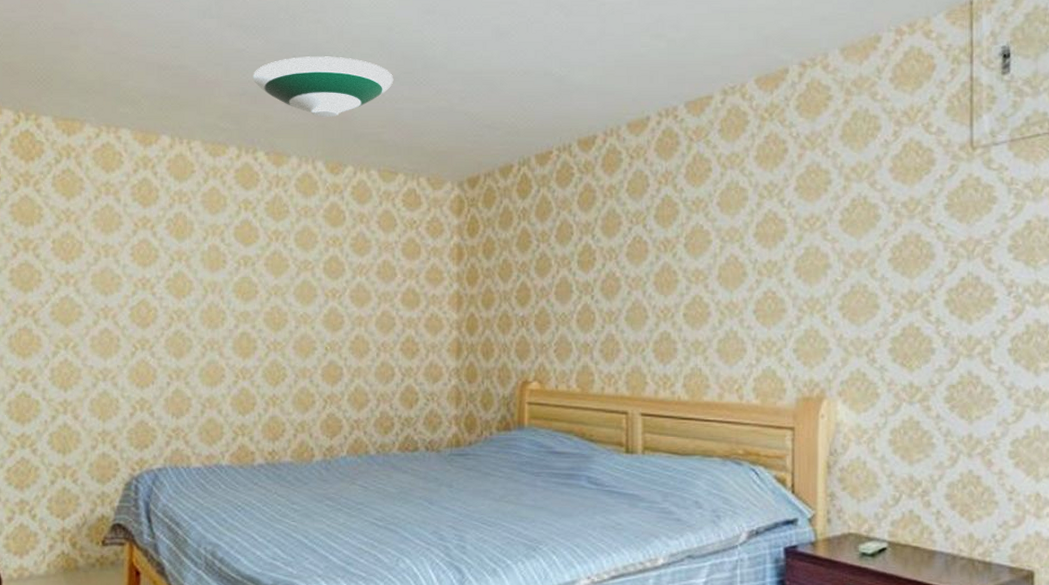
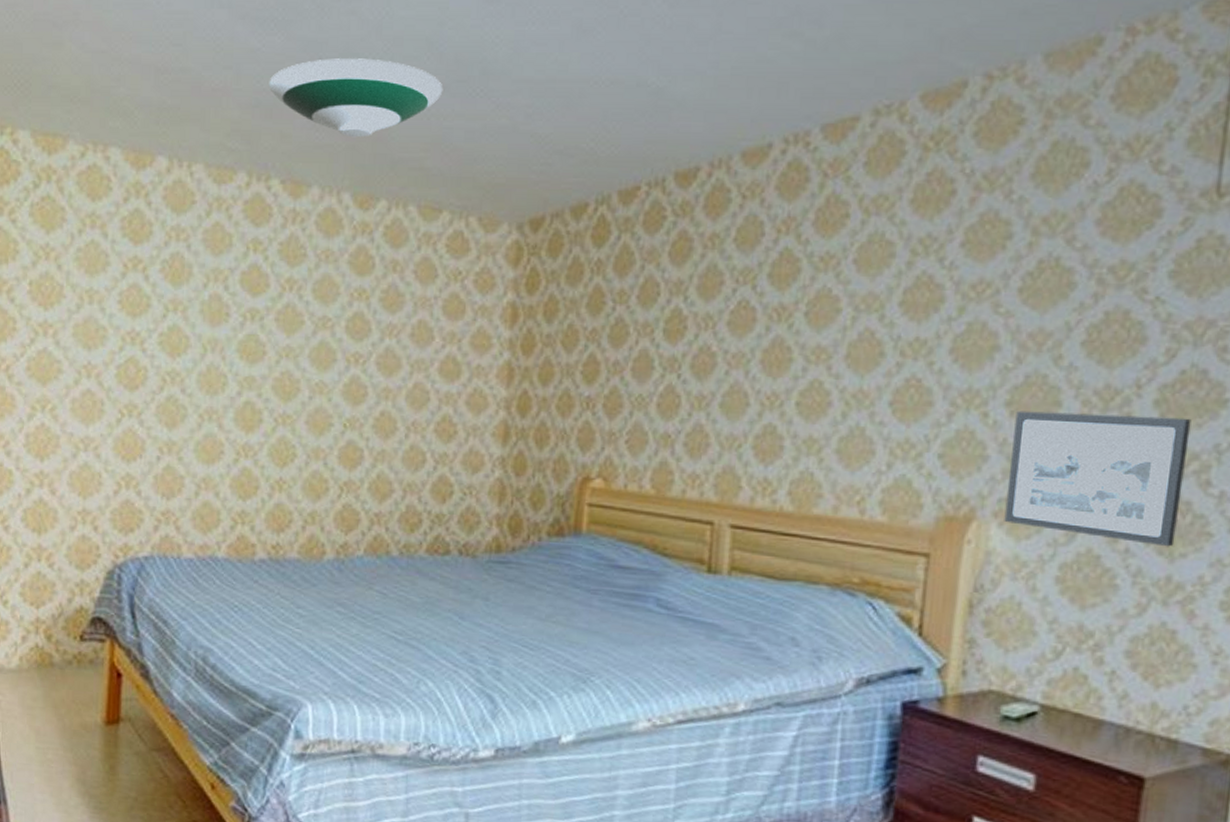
picture frame: none [846,313,973,412] -> present [1004,410,1192,547]

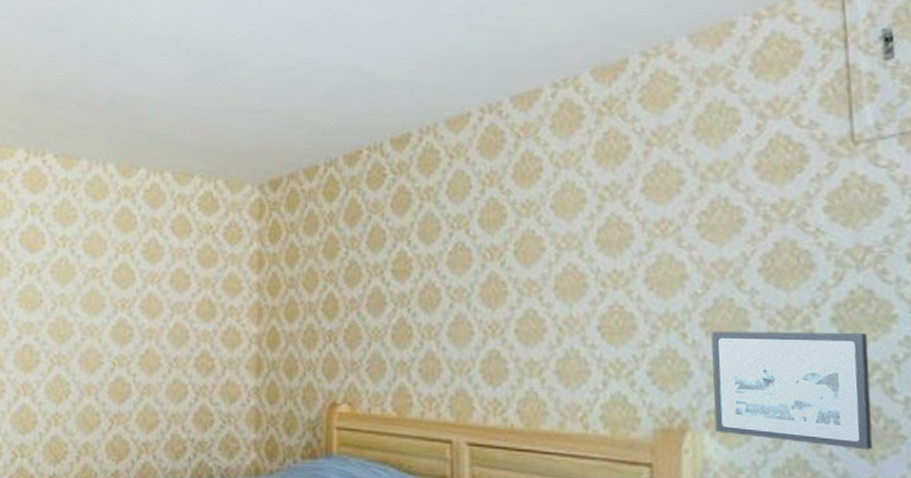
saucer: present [268,58,443,138] -> none [43,55,191,119]

